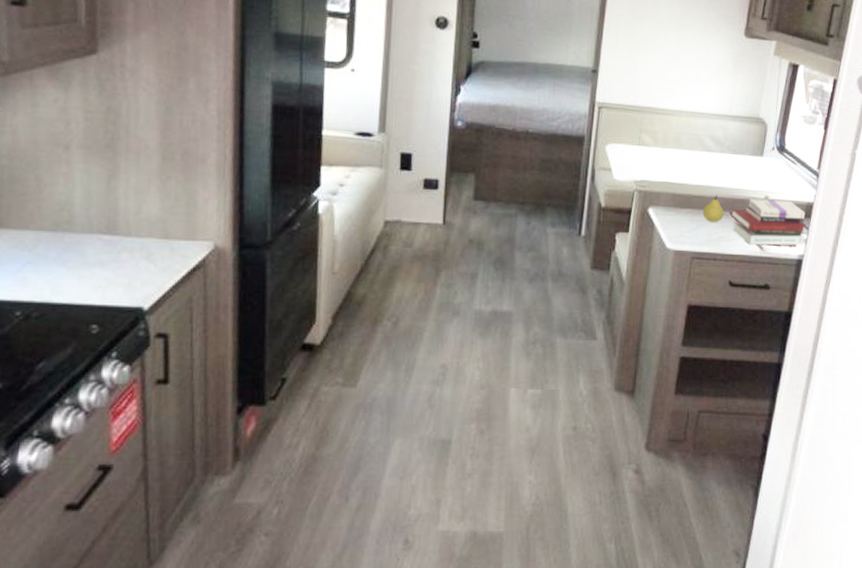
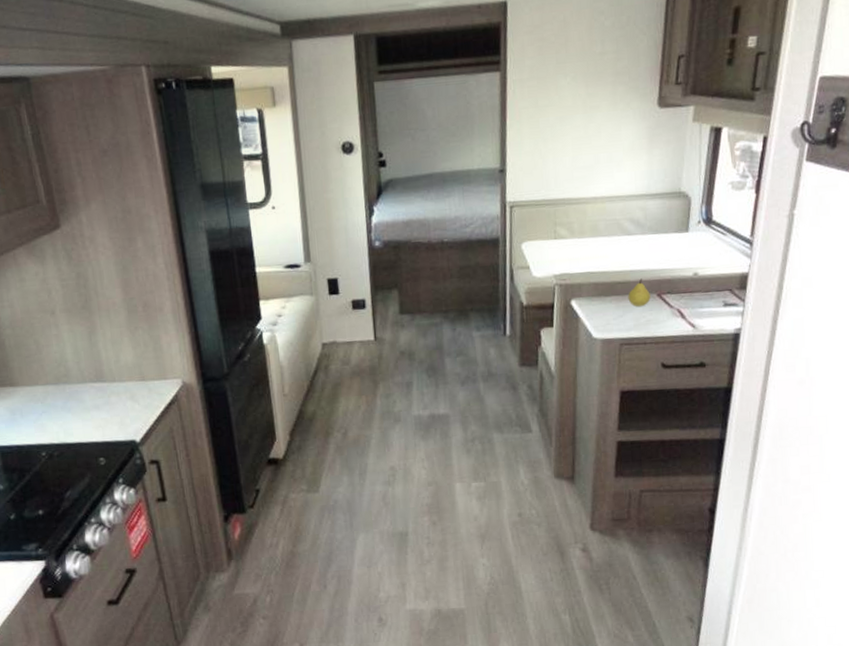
books: present [731,199,806,248] -> none [658,274,740,325]

